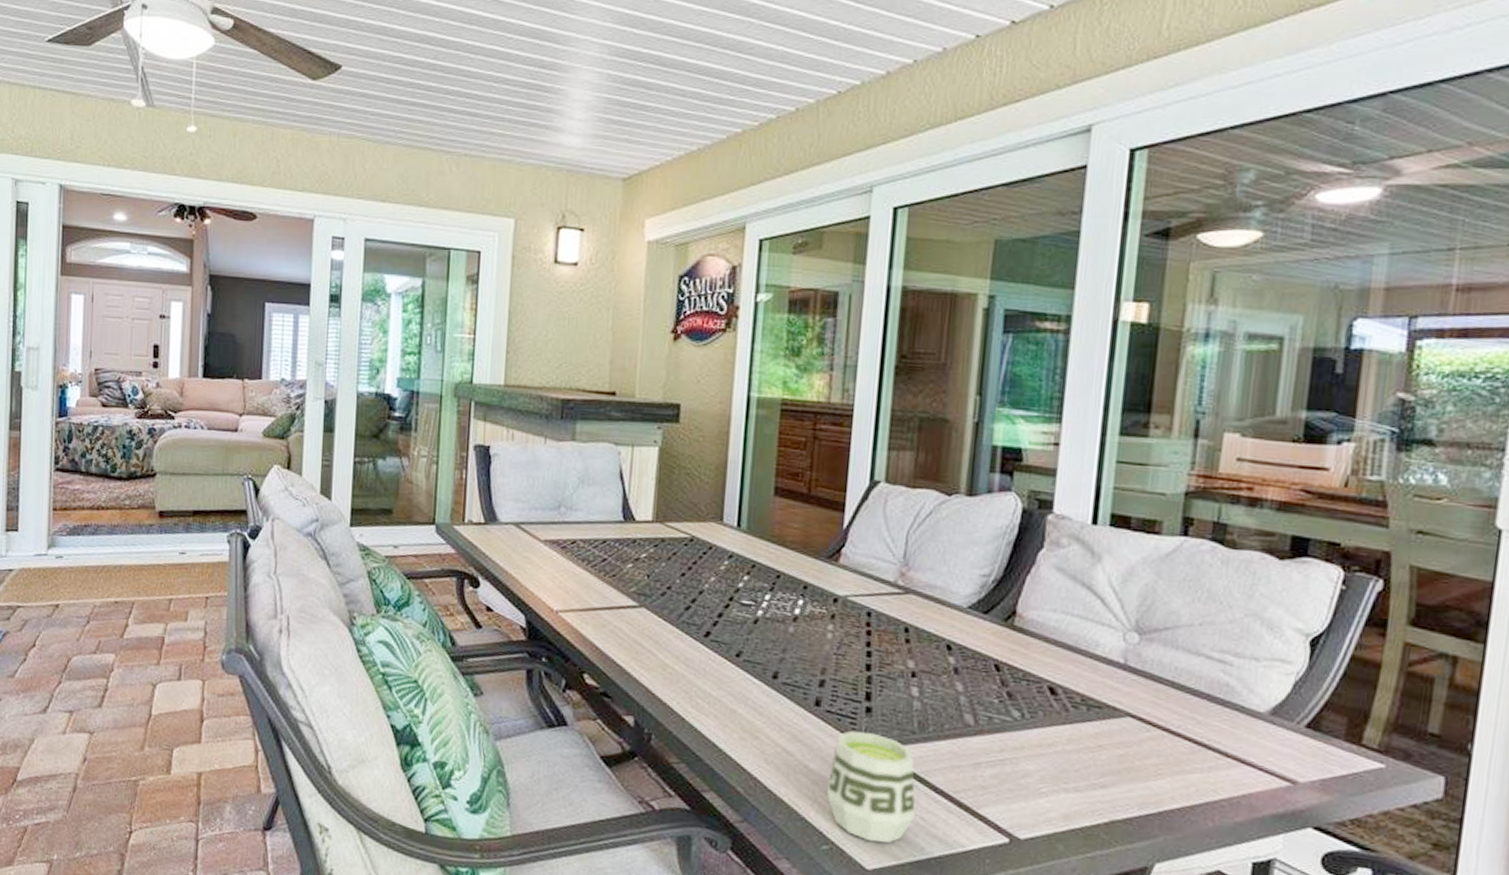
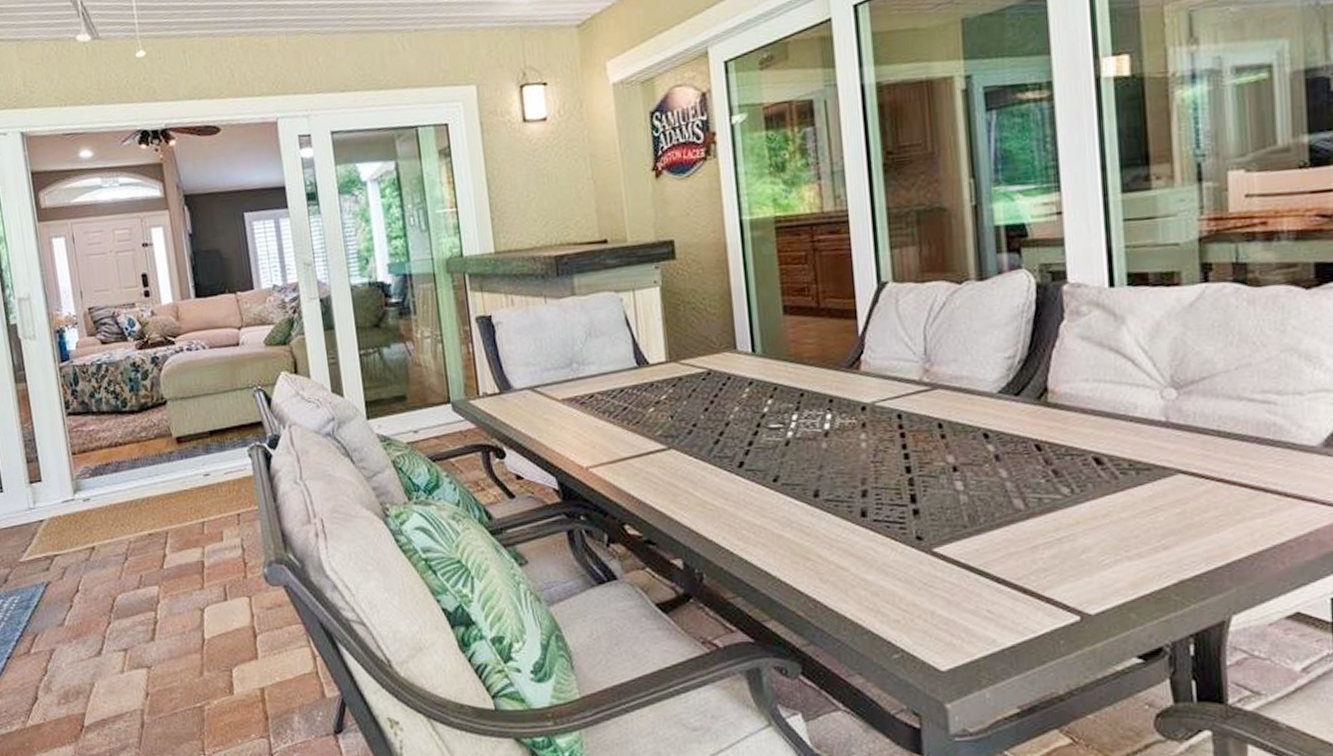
cup: present [826,730,915,844] -> none [887,534,981,643]

